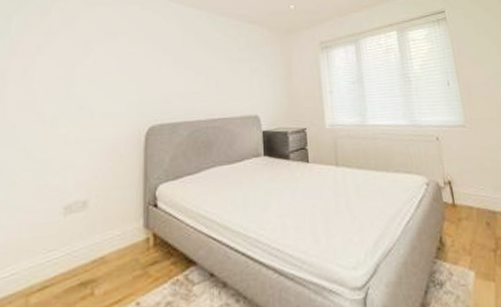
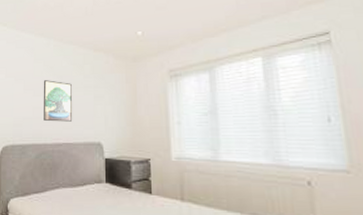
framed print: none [195,53,228,97] -> present [43,80,73,122]

